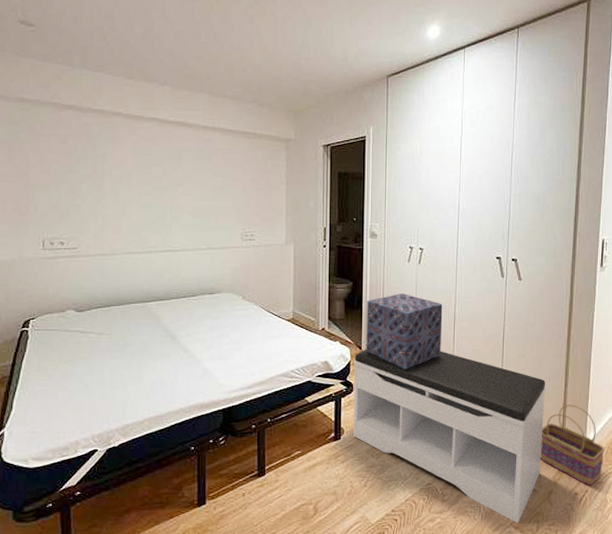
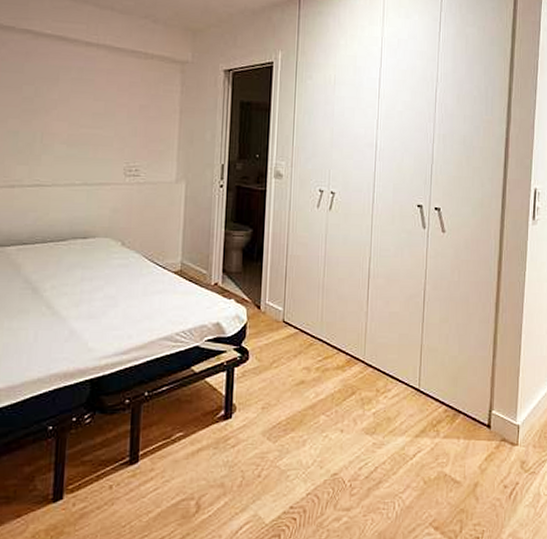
bench: present [353,349,546,524] -> none [247,308,472,524]
decorative box: present [366,293,443,369] -> none [266,243,356,334]
basket: present [540,405,605,485] -> none [465,379,538,476]

